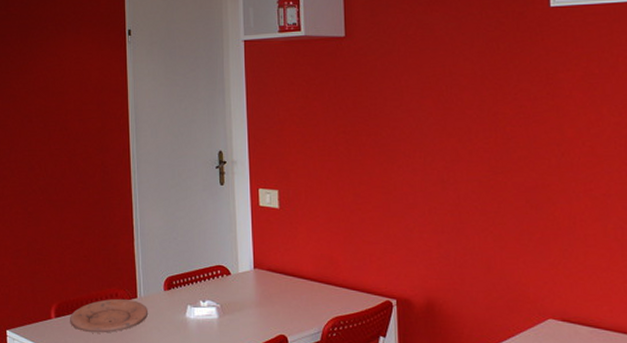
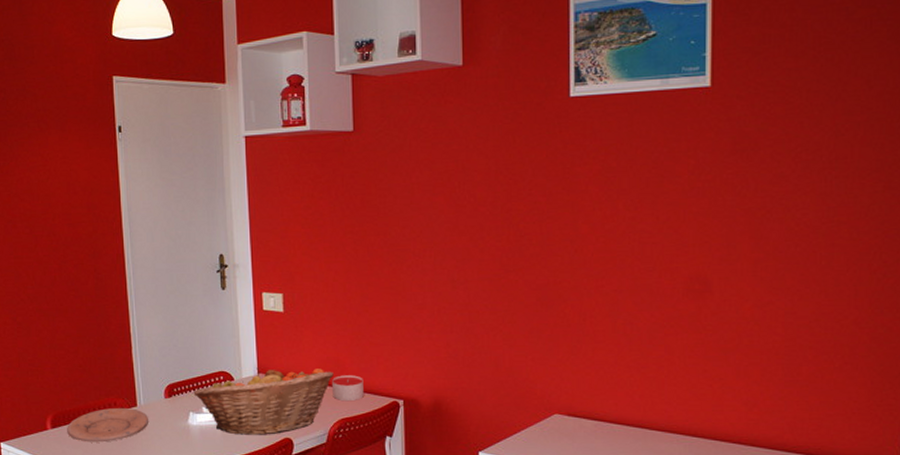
fruit basket: none [191,262,327,331] -> present [193,367,334,435]
candle: none [326,273,357,300] -> present [332,375,364,402]

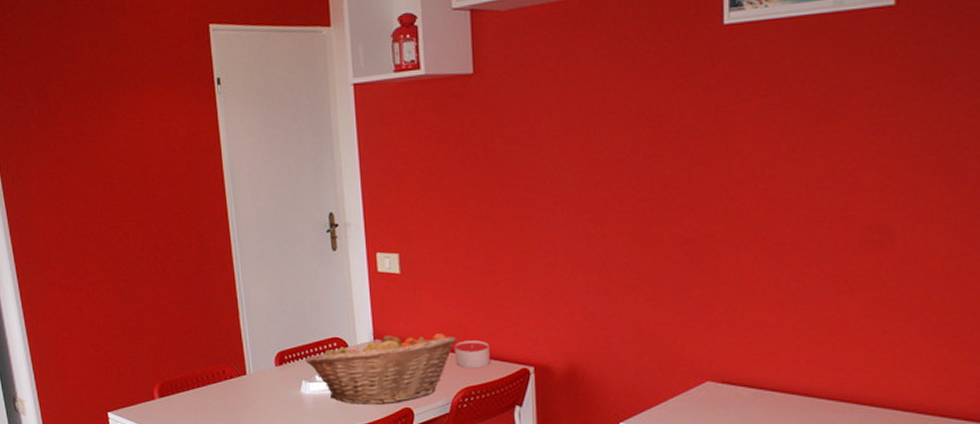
plate: present [67,407,149,443] -> none [175,376,260,412]

